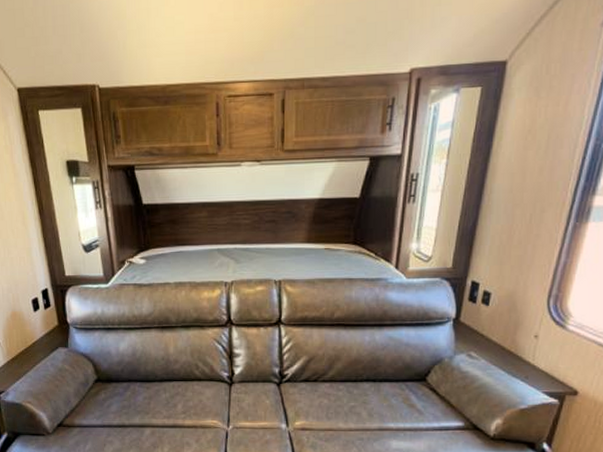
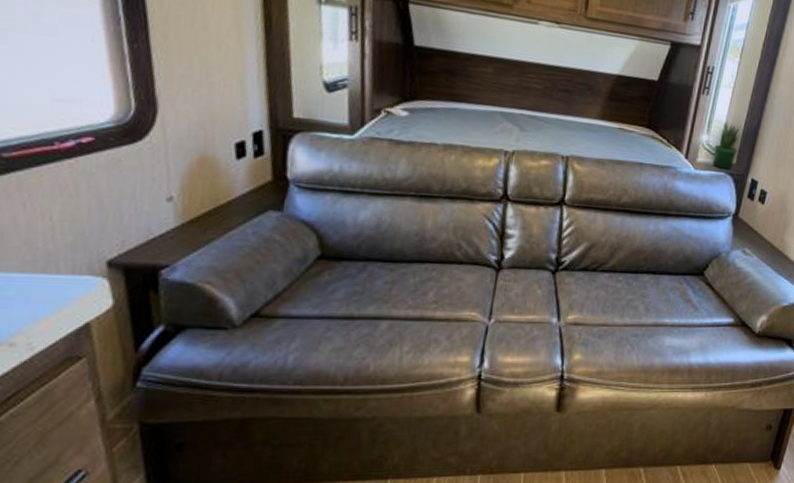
planter: none [426,226,454,274] -> present [713,121,741,169]

